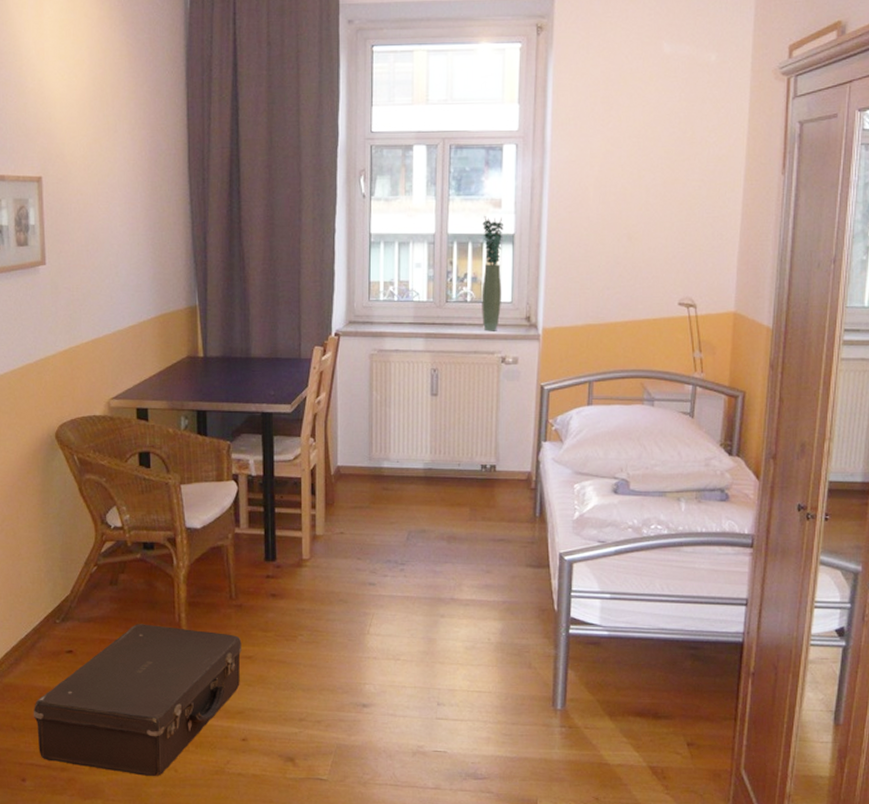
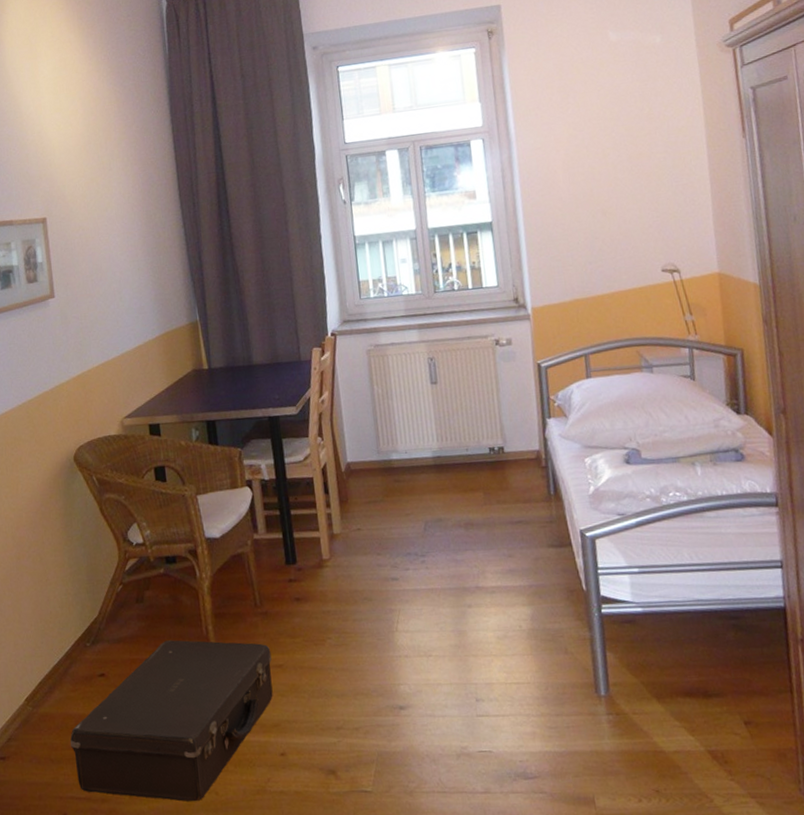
vase: present [482,216,503,331] -> none [460,207,489,317]

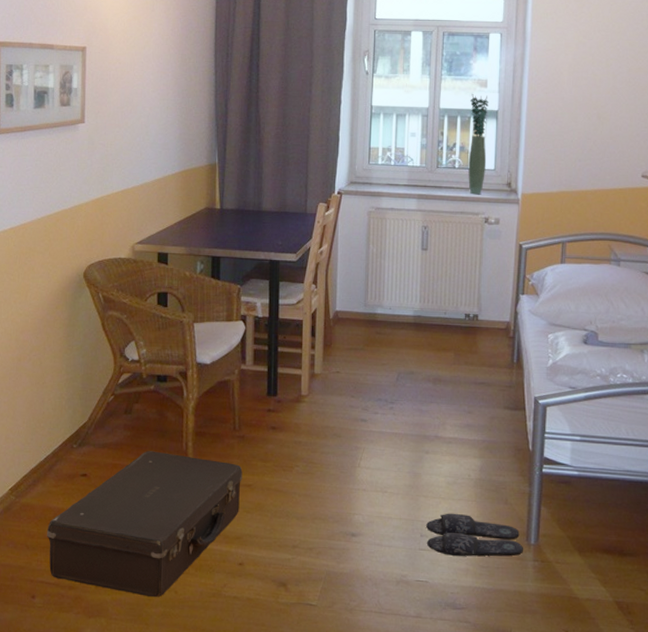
vase: none [460,207,489,317] -> present [468,94,488,195]
slippers: none [480,670,594,719] -> present [426,513,523,557]

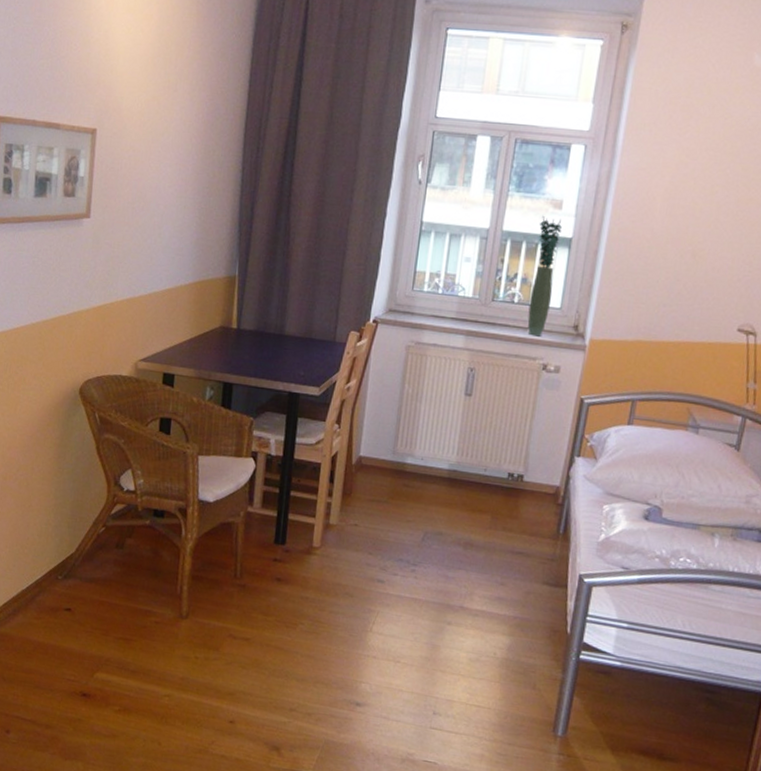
suitcase: present [46,451,243,598] -> none [24,590,241,747]
slippers: present [426,513,523,557] -> none [440,692,548,747]

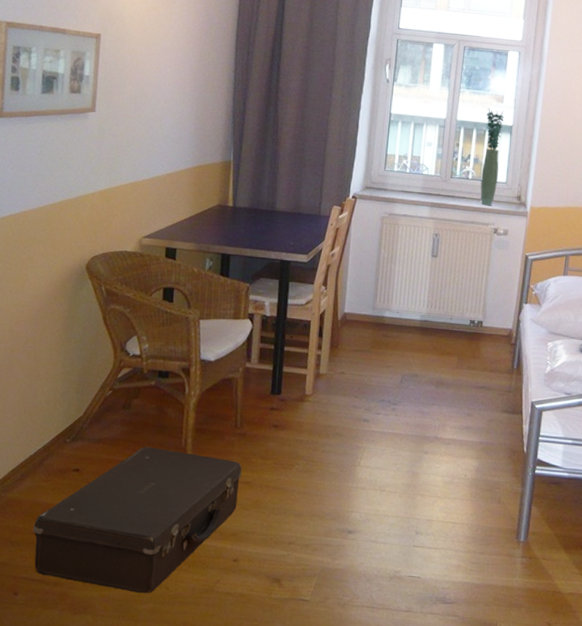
suitcase: none [24,590,241,747] -> present [33,447,242,594]

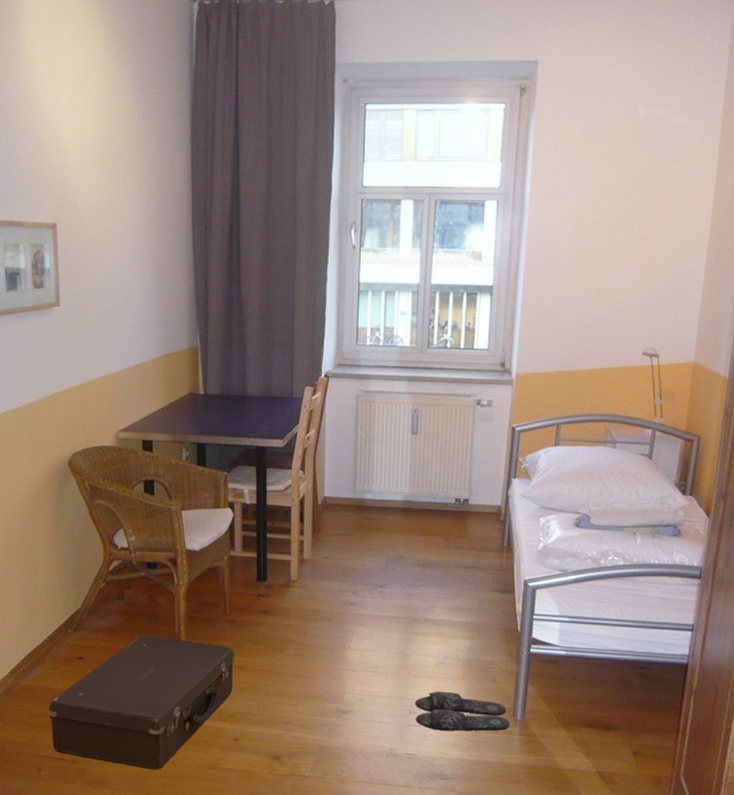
slippers: none [421,511,513,553] -> present [415,691,509,731]
vase: present [480,108,504,206] -> none [460,268,483,376]

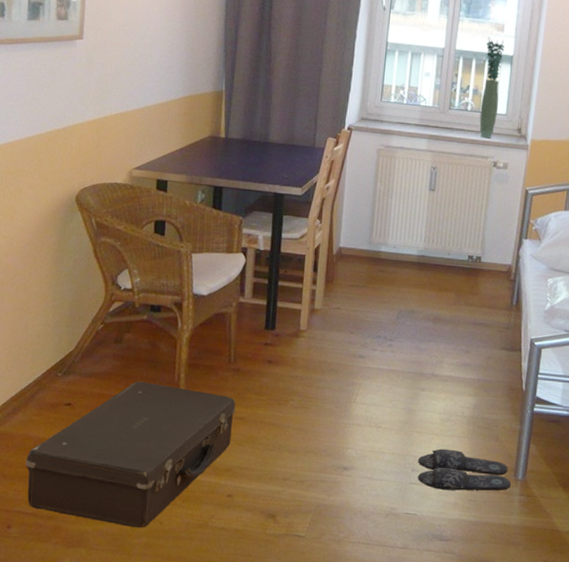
vase: none [460,268,483,376] -> present [479,37,504,139]

